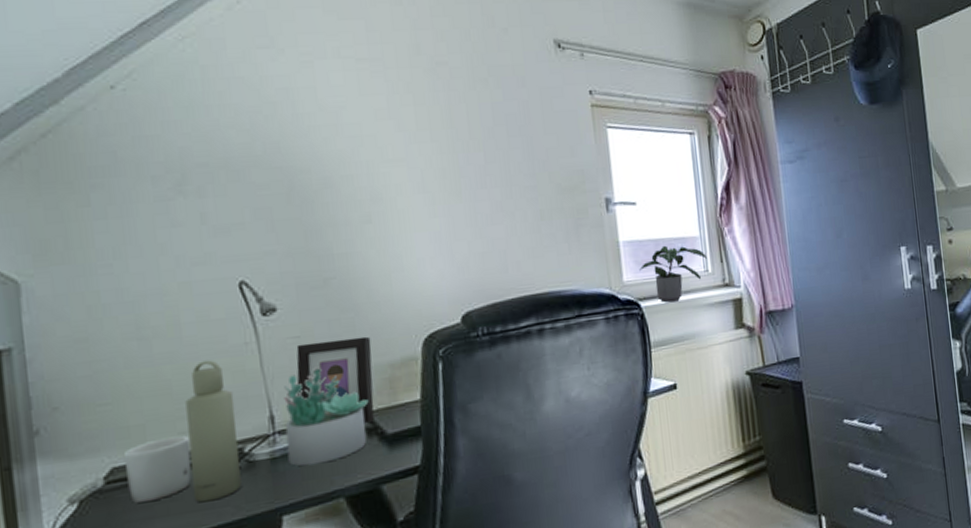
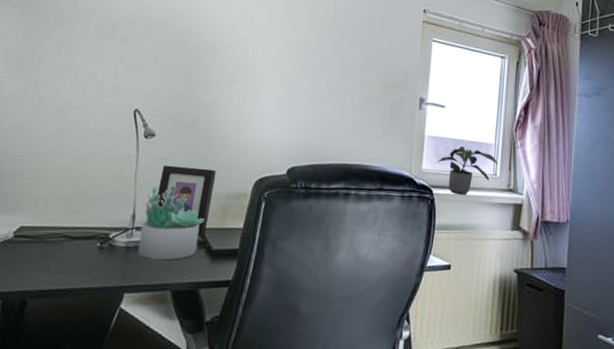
mug: present [123,435,192,503] -> none [27,212,75,258]
bottle: present [185,360,242,503] -> none [67,162,112,269]

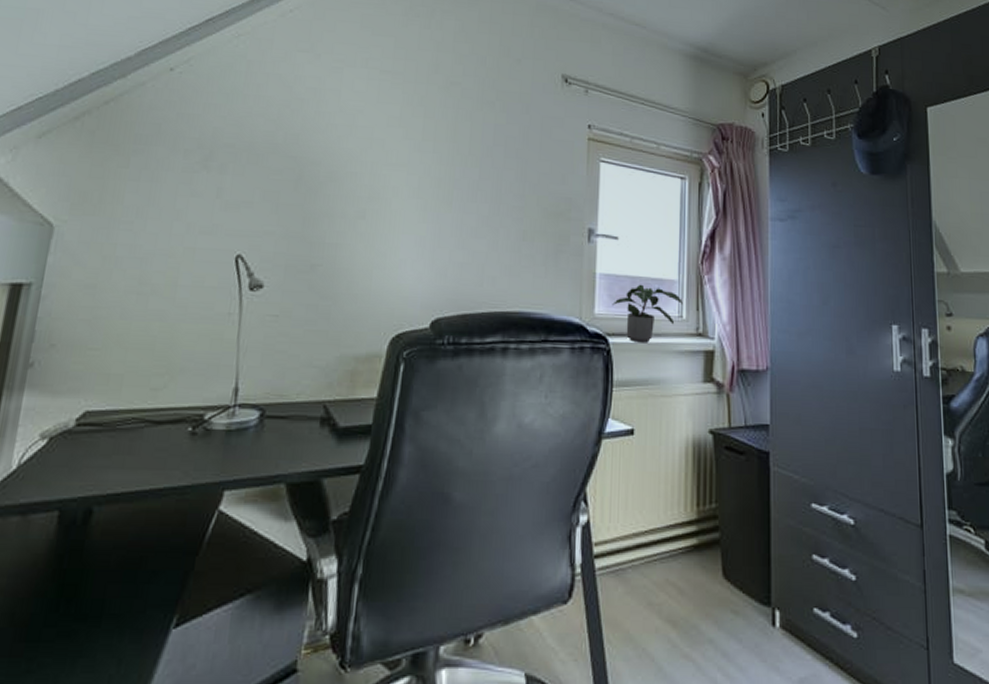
succulent plant: present [138,186,205,261] -> none [242,349,328,445]
picture frame: present [155,165,217,238] -> none [264,323,342,413]

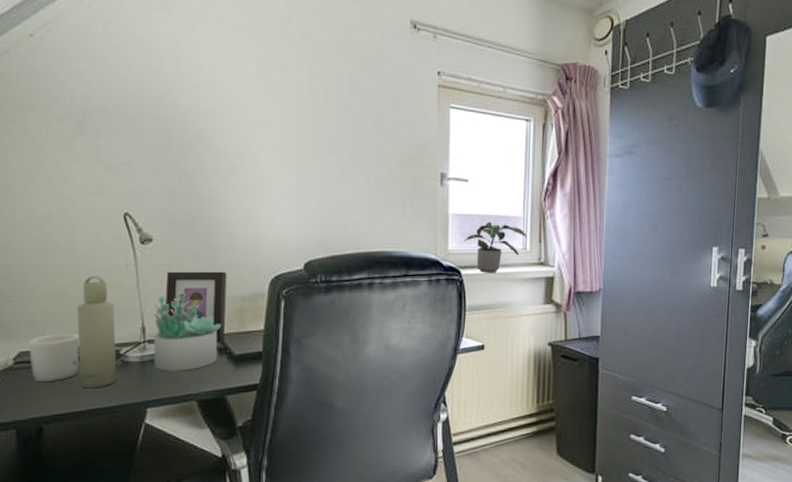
mug: none [93,391,159,450] -> present [28,333,80,382]
bottle: none [148,324,208,462] -> present [77,275,117,389]
succulent plant: none [242,349,328,445] -> present [153,293,222,371]
picture frame: none [264,323,342,413] -> present [165,271,227,344]

